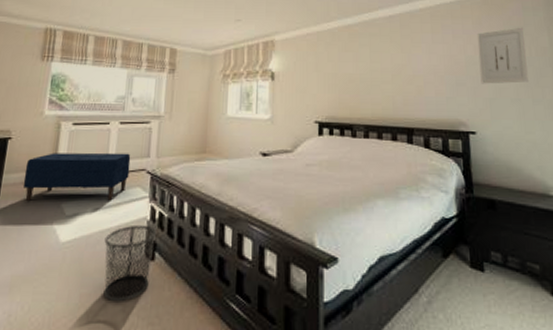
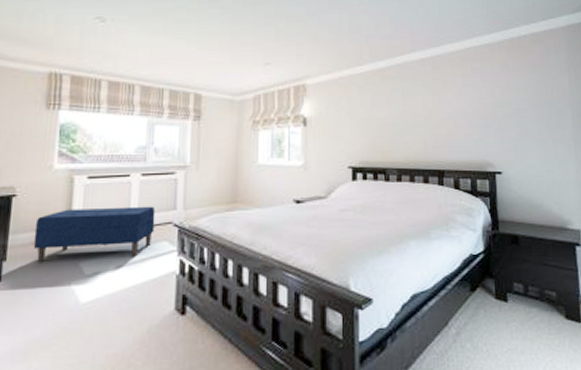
waste bin: present [103,224,157,301] -> none [130,279,187,358]
wall art: present [477,27,529,84] -> none [504,70,550,126]

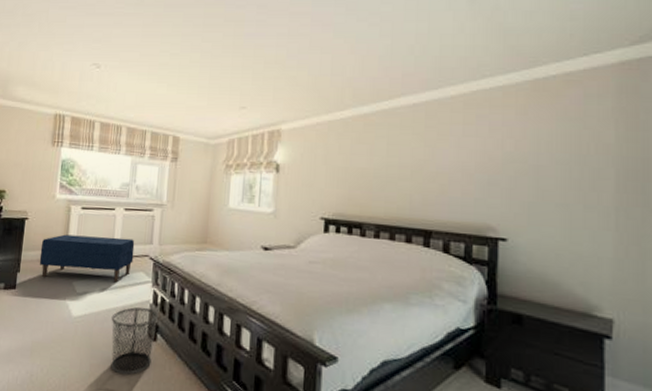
waste bin: none [130,279,187,358] -> present [111,307,159,375]

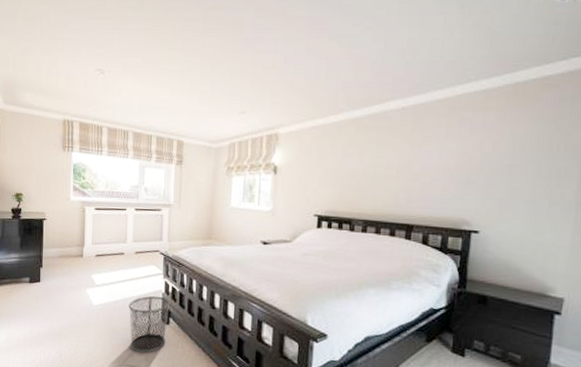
bench: present [39,234,135,283] -> none [59,233,146,275]

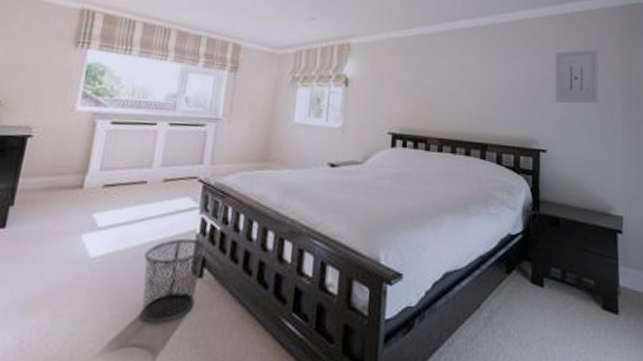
wall art: none [493,121,556,183] -> present [555,48,599,104]

